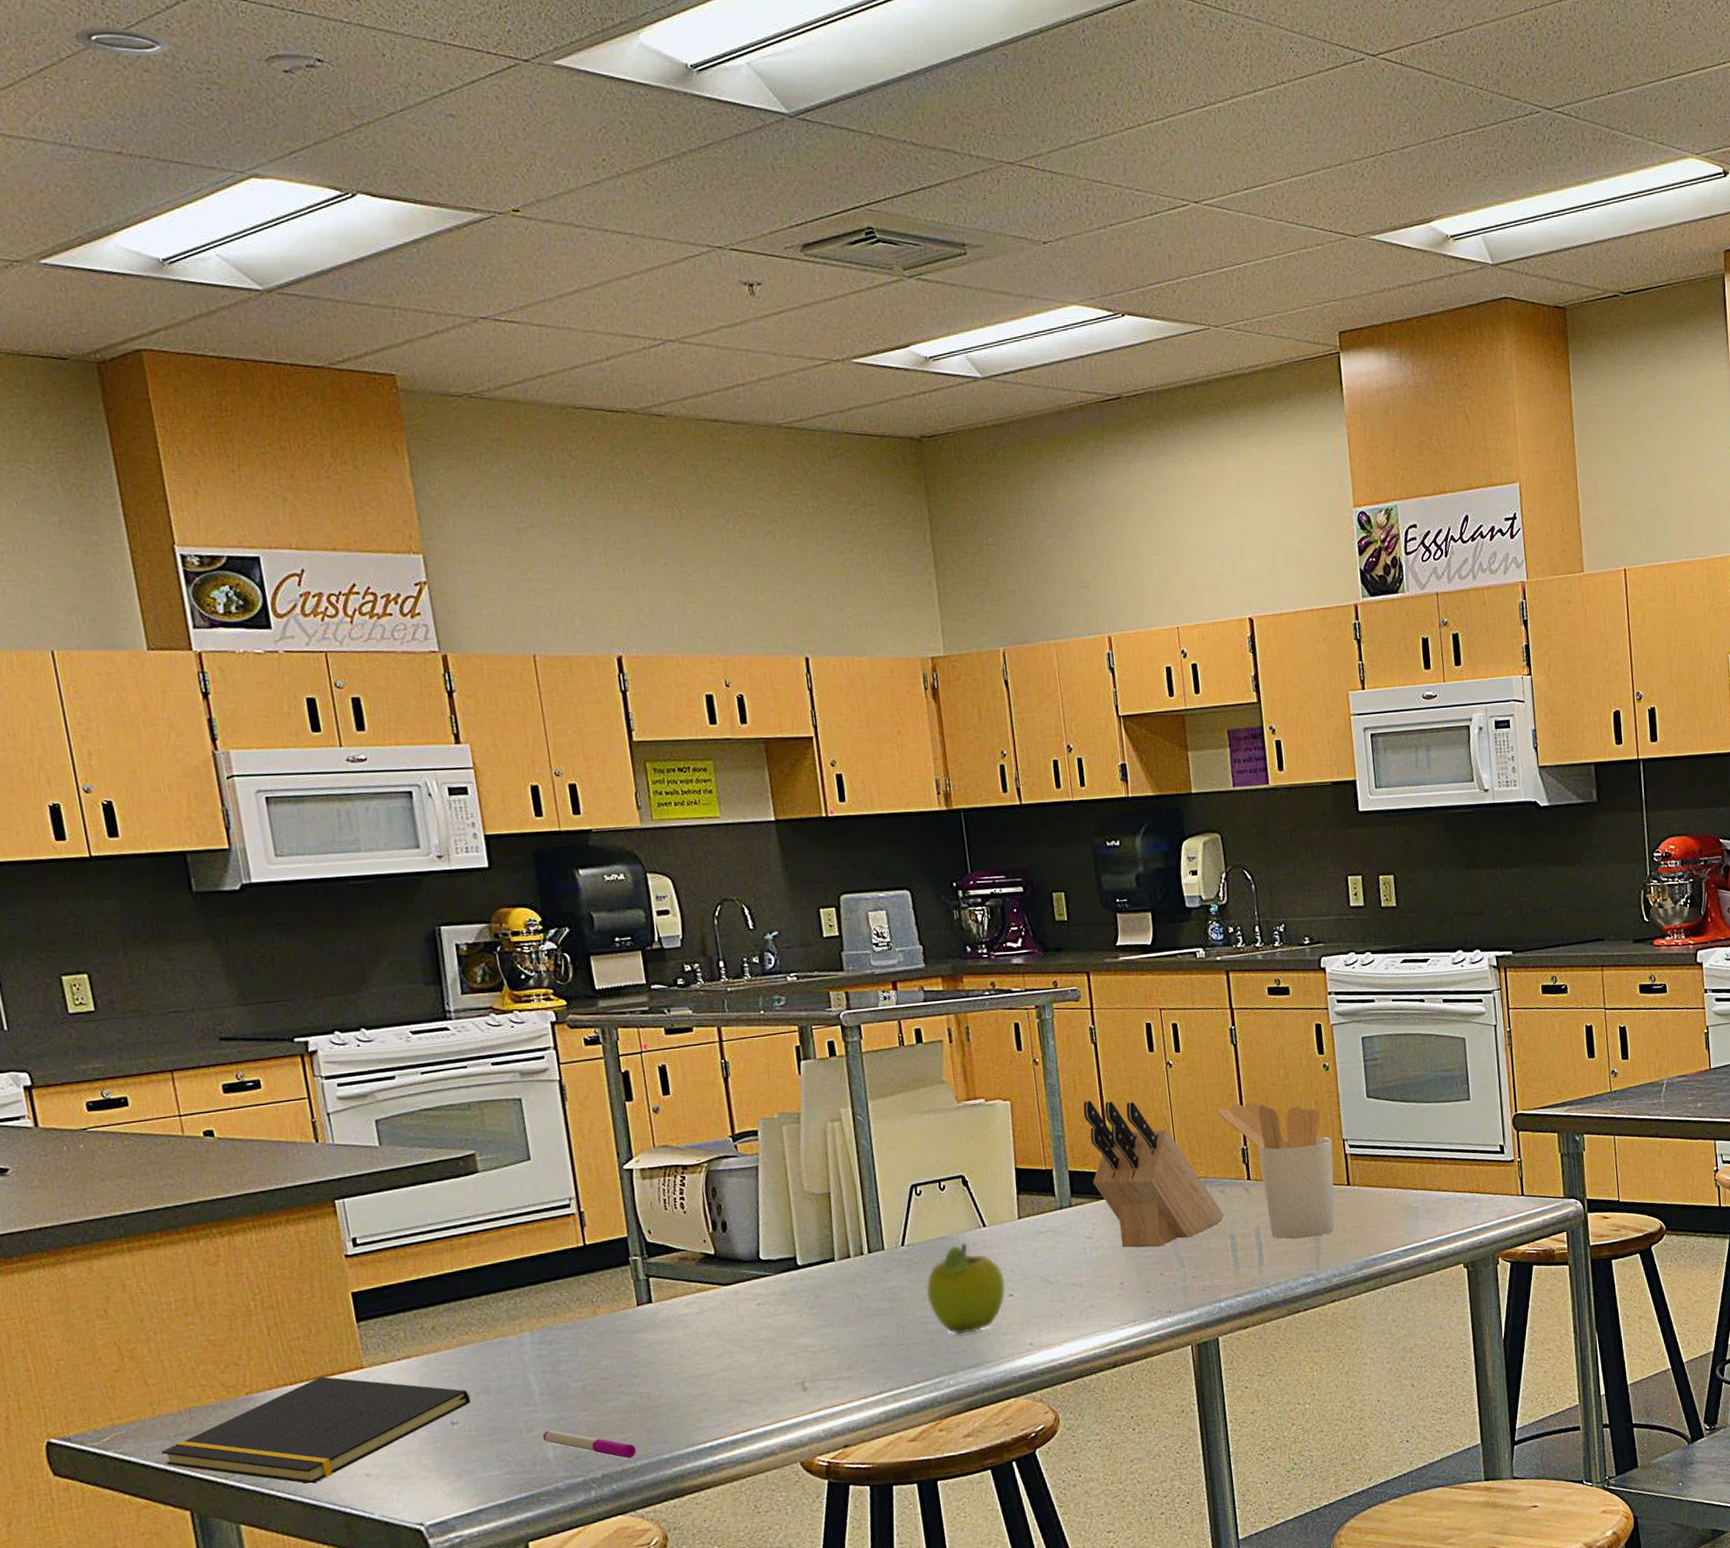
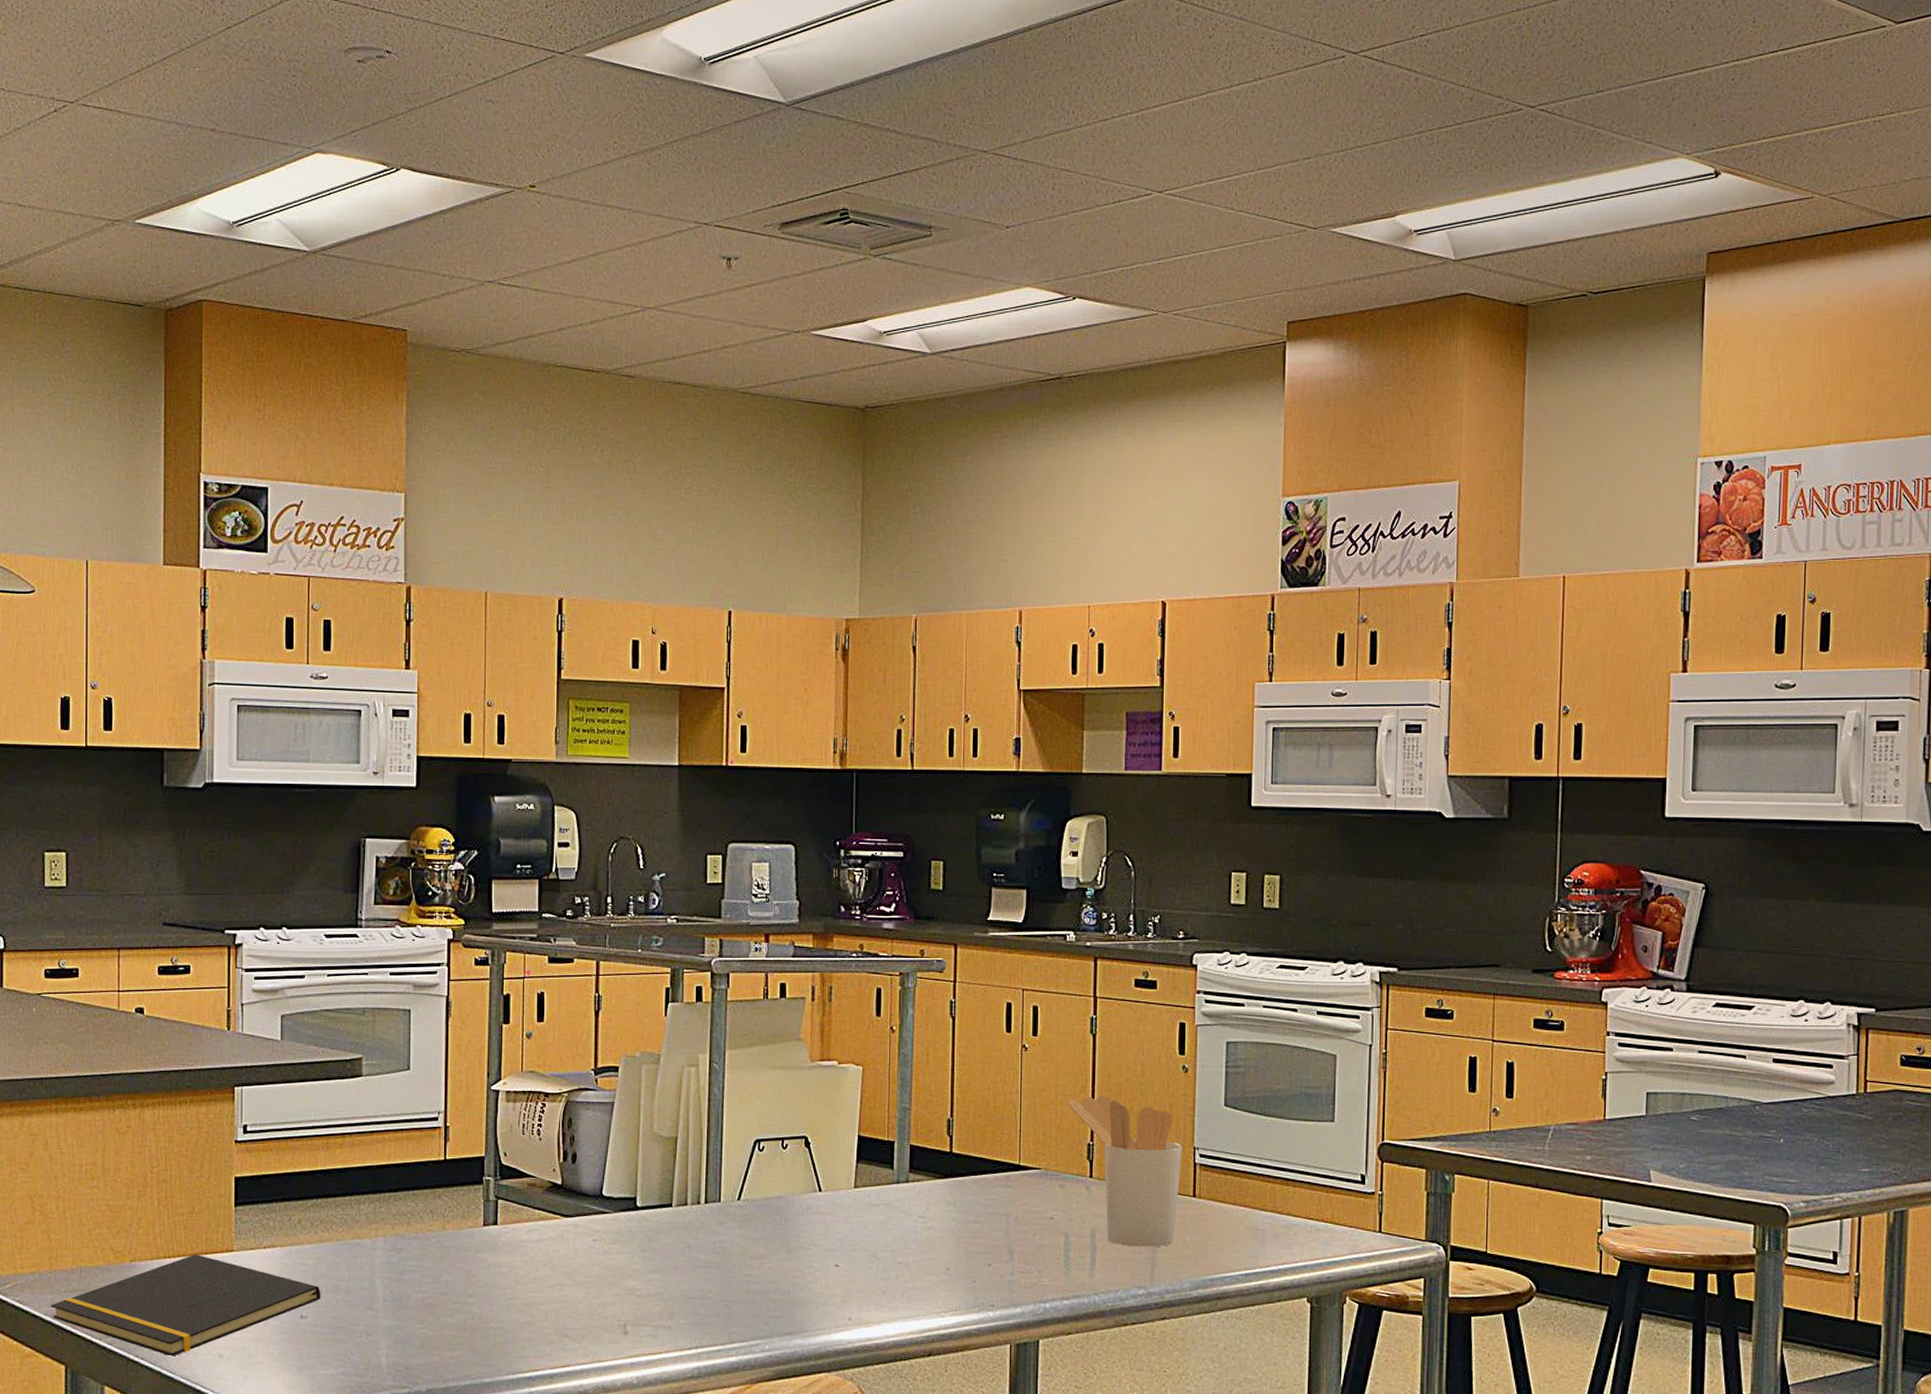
recessed light: present [74,27,169,56] -> none [194,23,268,47]
pen: present [542,1430,636,1459] -> none [379,1337,461,1377]
fruit: present [926,1243,1006,1335] -> none [755,1205,833,1300]
knife block: present [1083,1100,1225,1248] -> none [932,1075,1062,1236]

